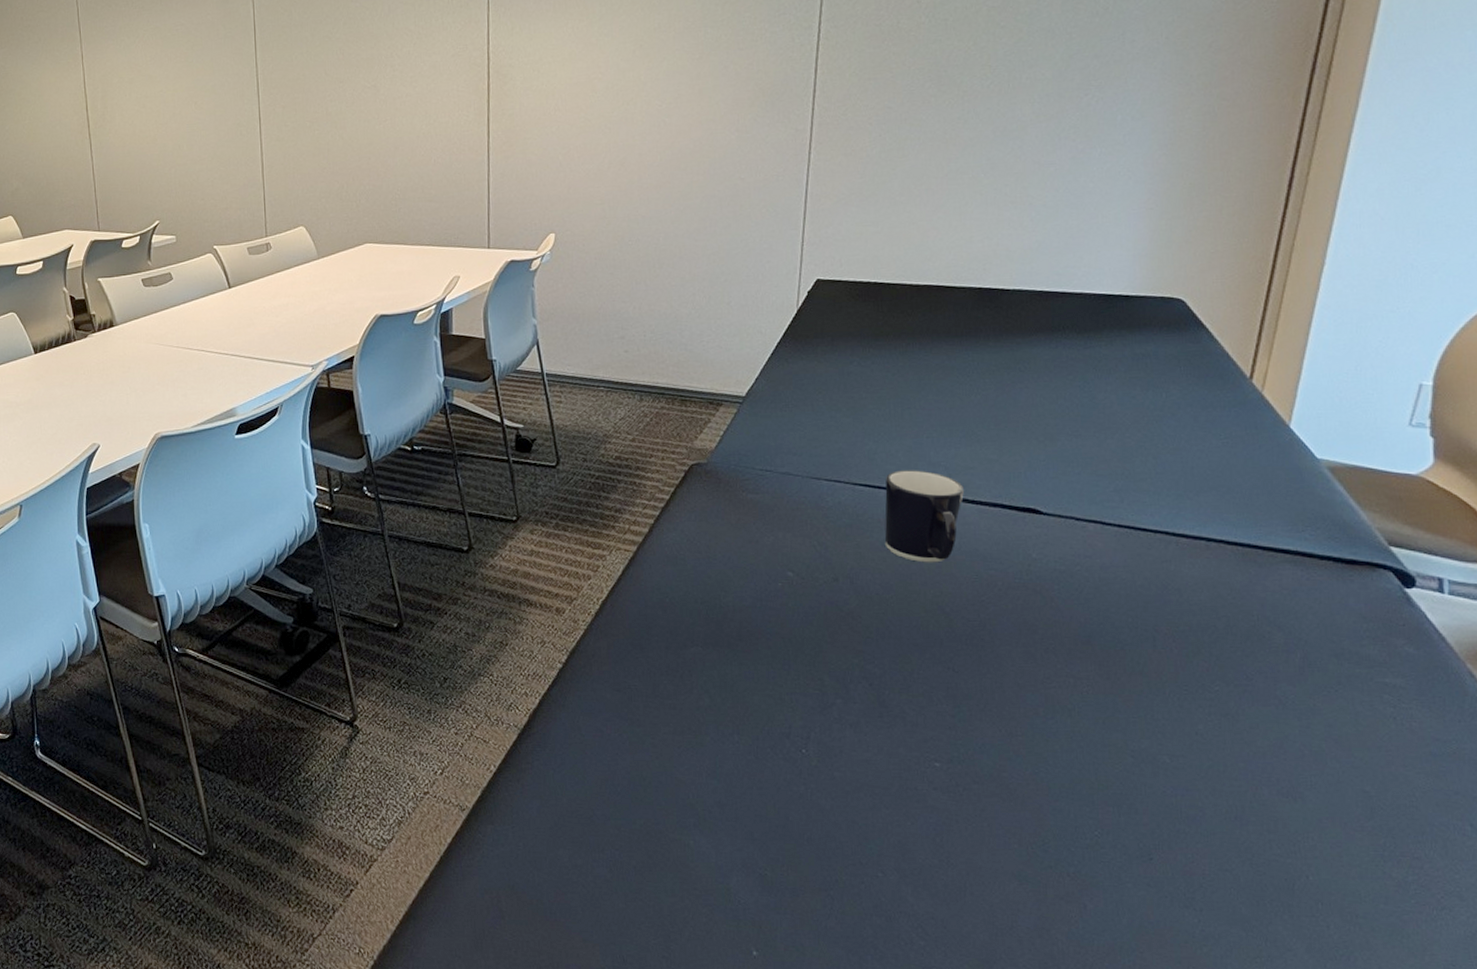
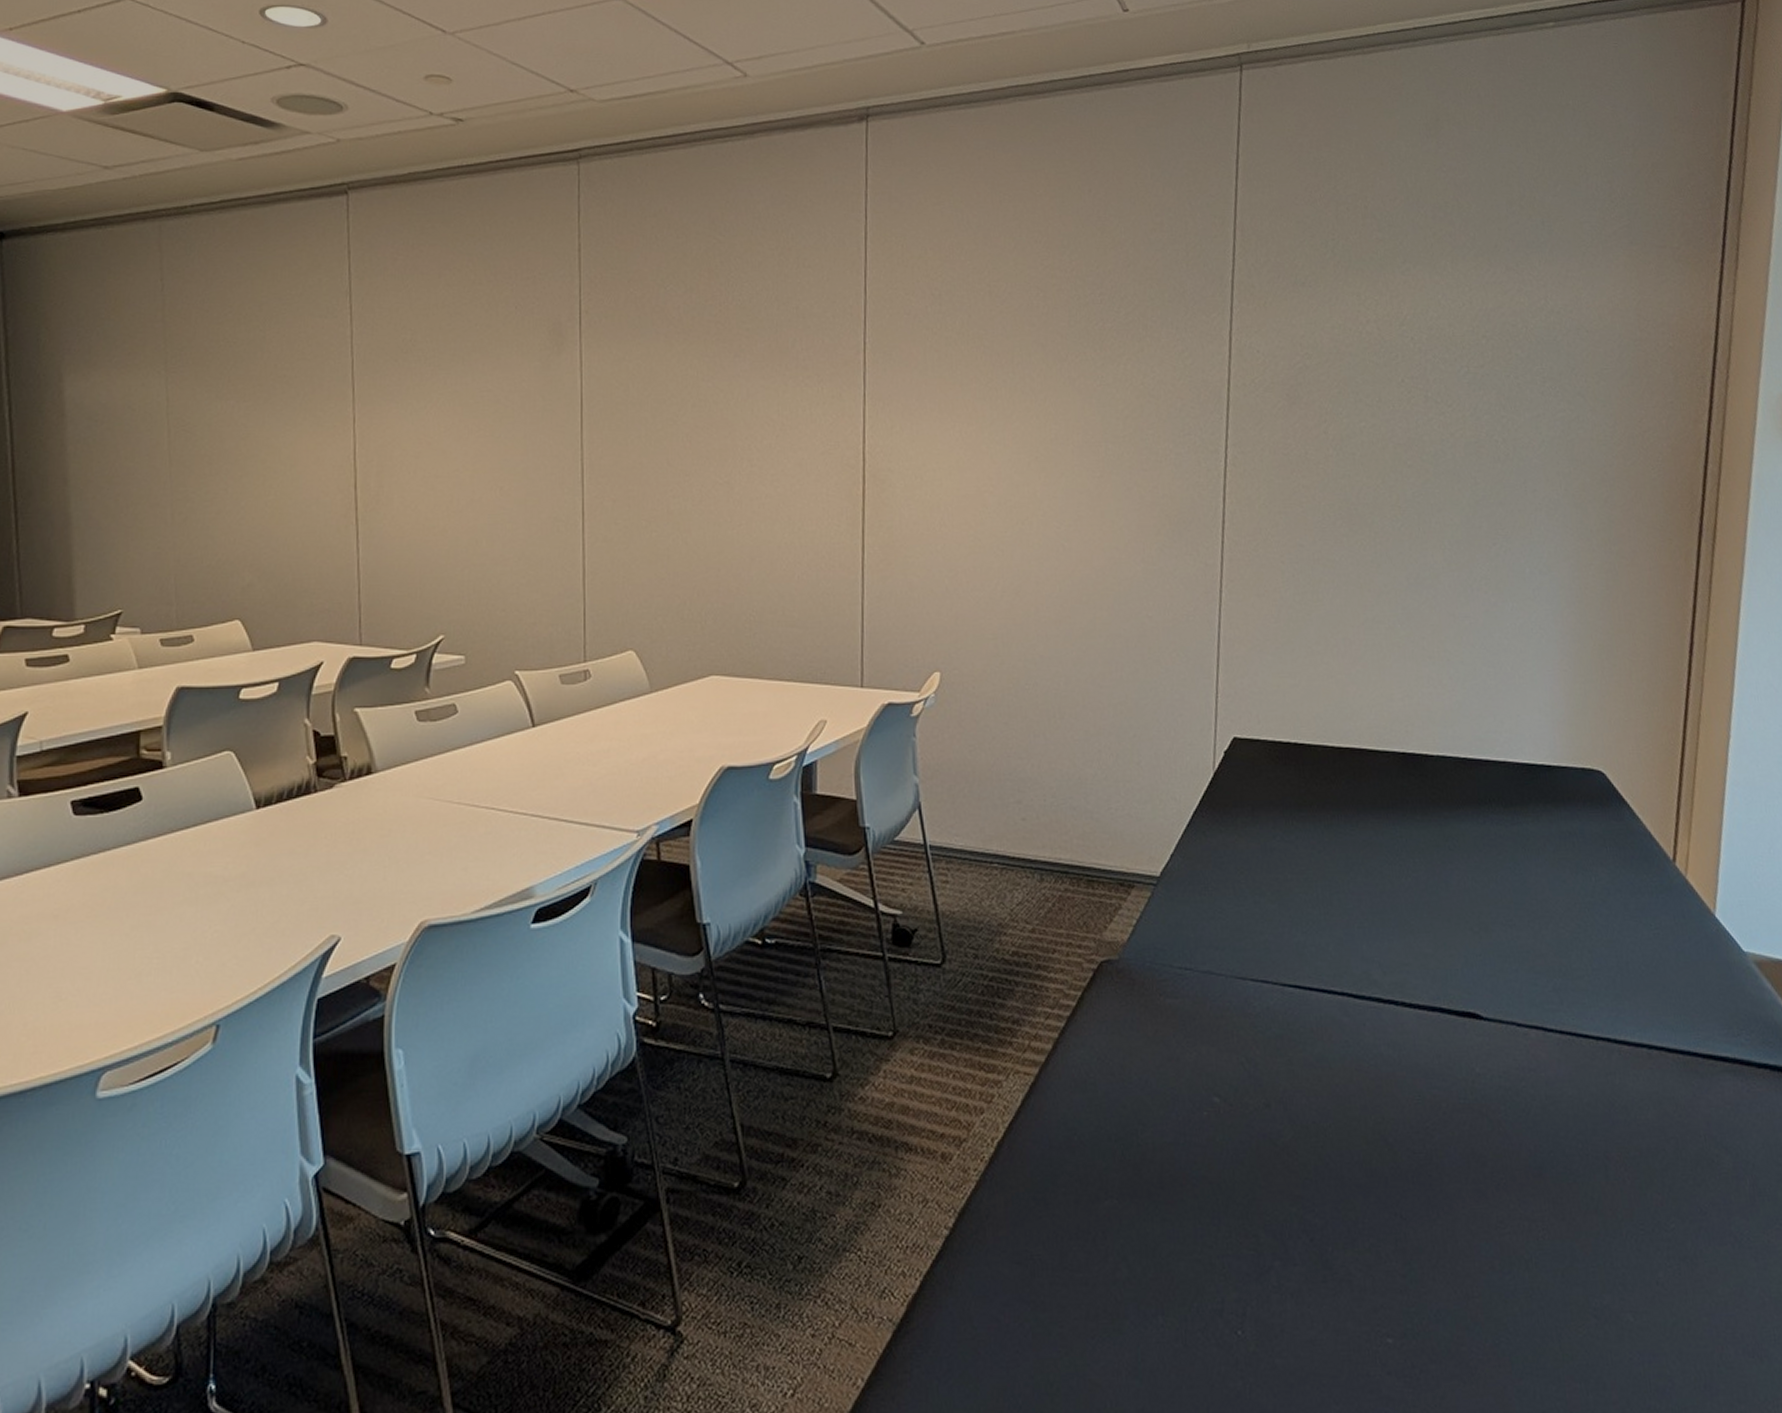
mug: present [885,470,964,563] -> none [1316,967,1401,1082]

